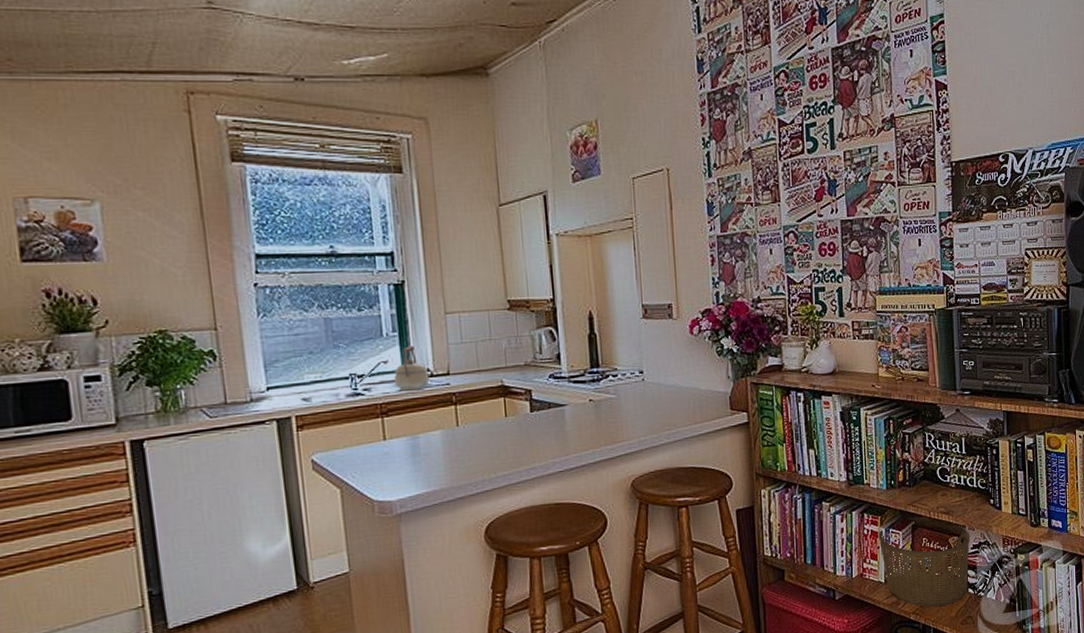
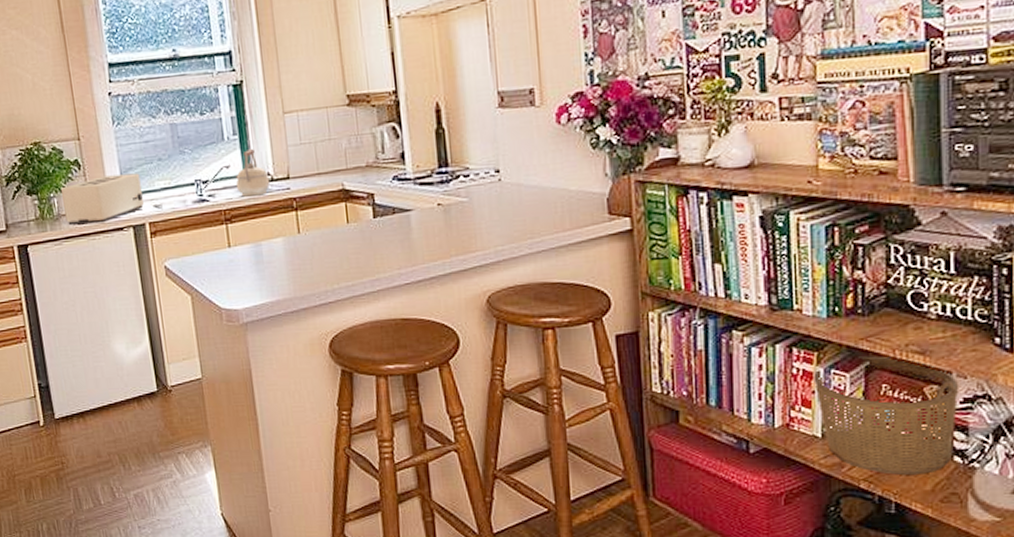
toaster: none [189,366,290,419] -> present [60,173,144,226]

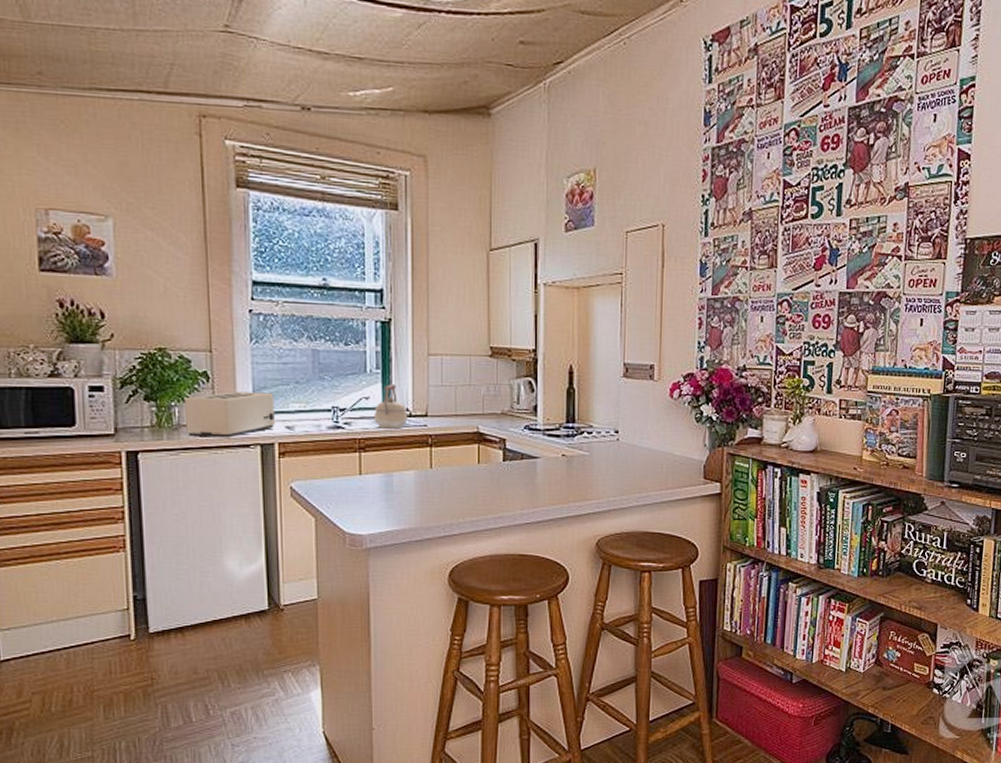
basket: present [813,356,960,475] -> none [843,609,942,702]

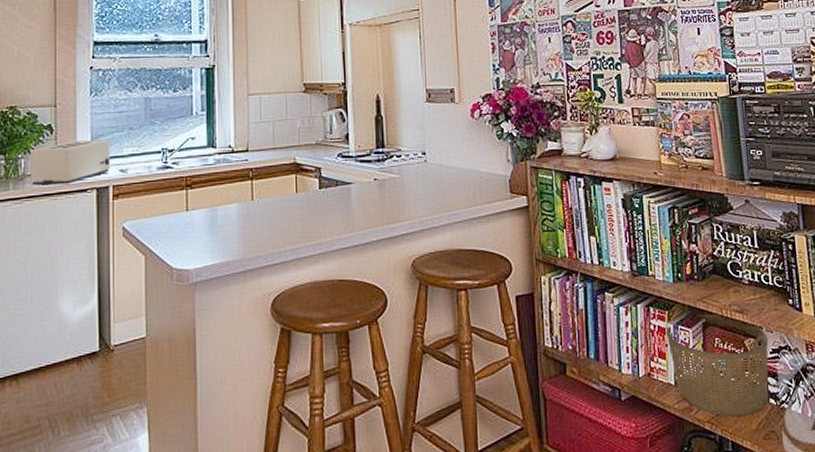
kettle: present [373,384,408,429] -> none [199,124,231,166]
basket: none [843,609,942,702] -> present [665,314,769,417]

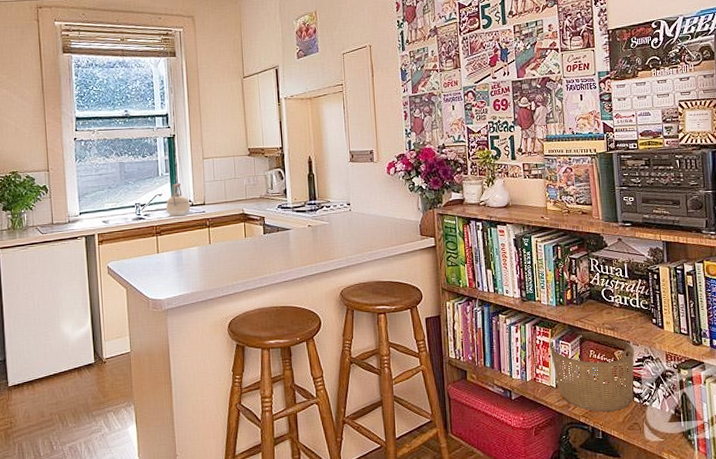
toaster: present [29,140,110,186] -> none [30,197,95,235]
kettle: none [199,124,231,166] -> present [165,183,191,217]

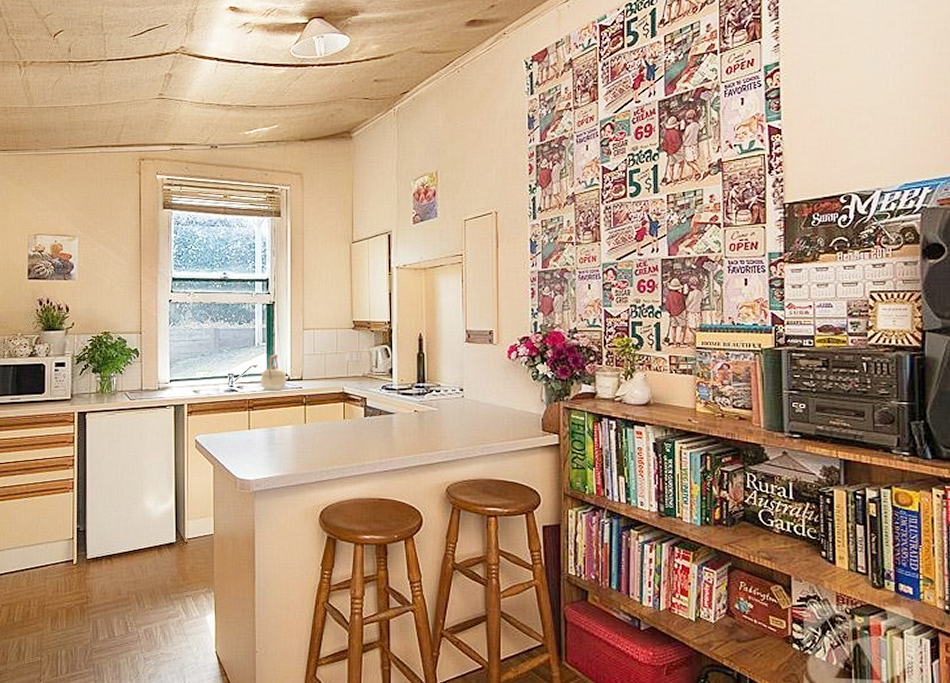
basket: present [549,331,635,412] -> none [690,558,797,657]

